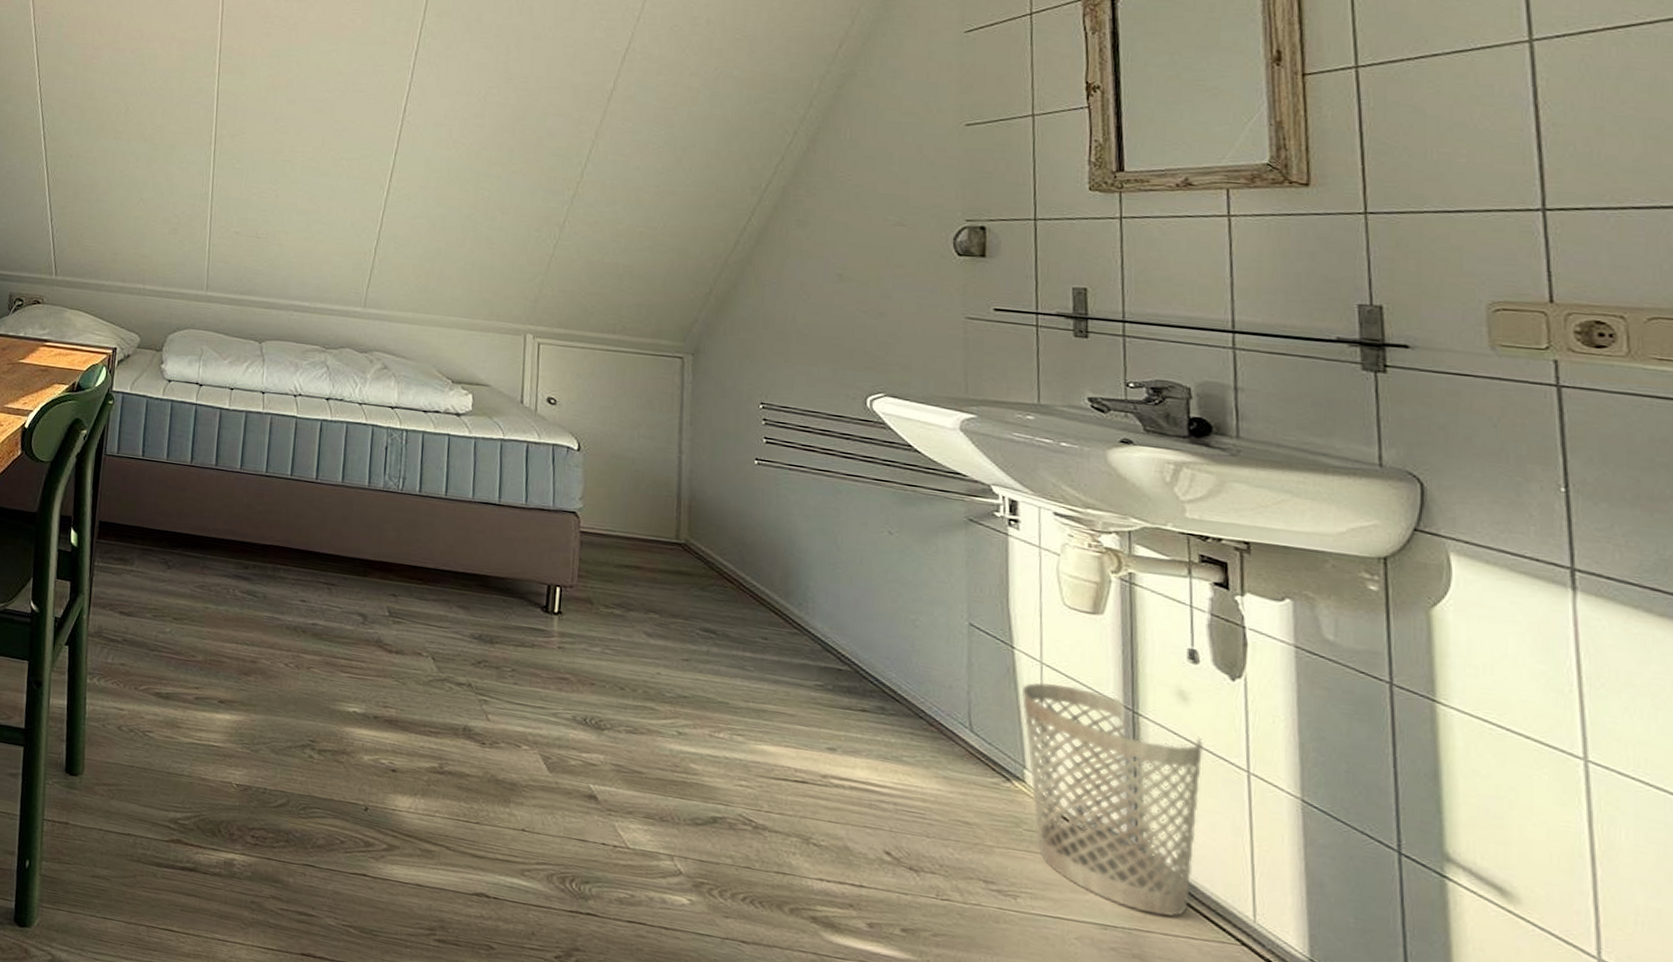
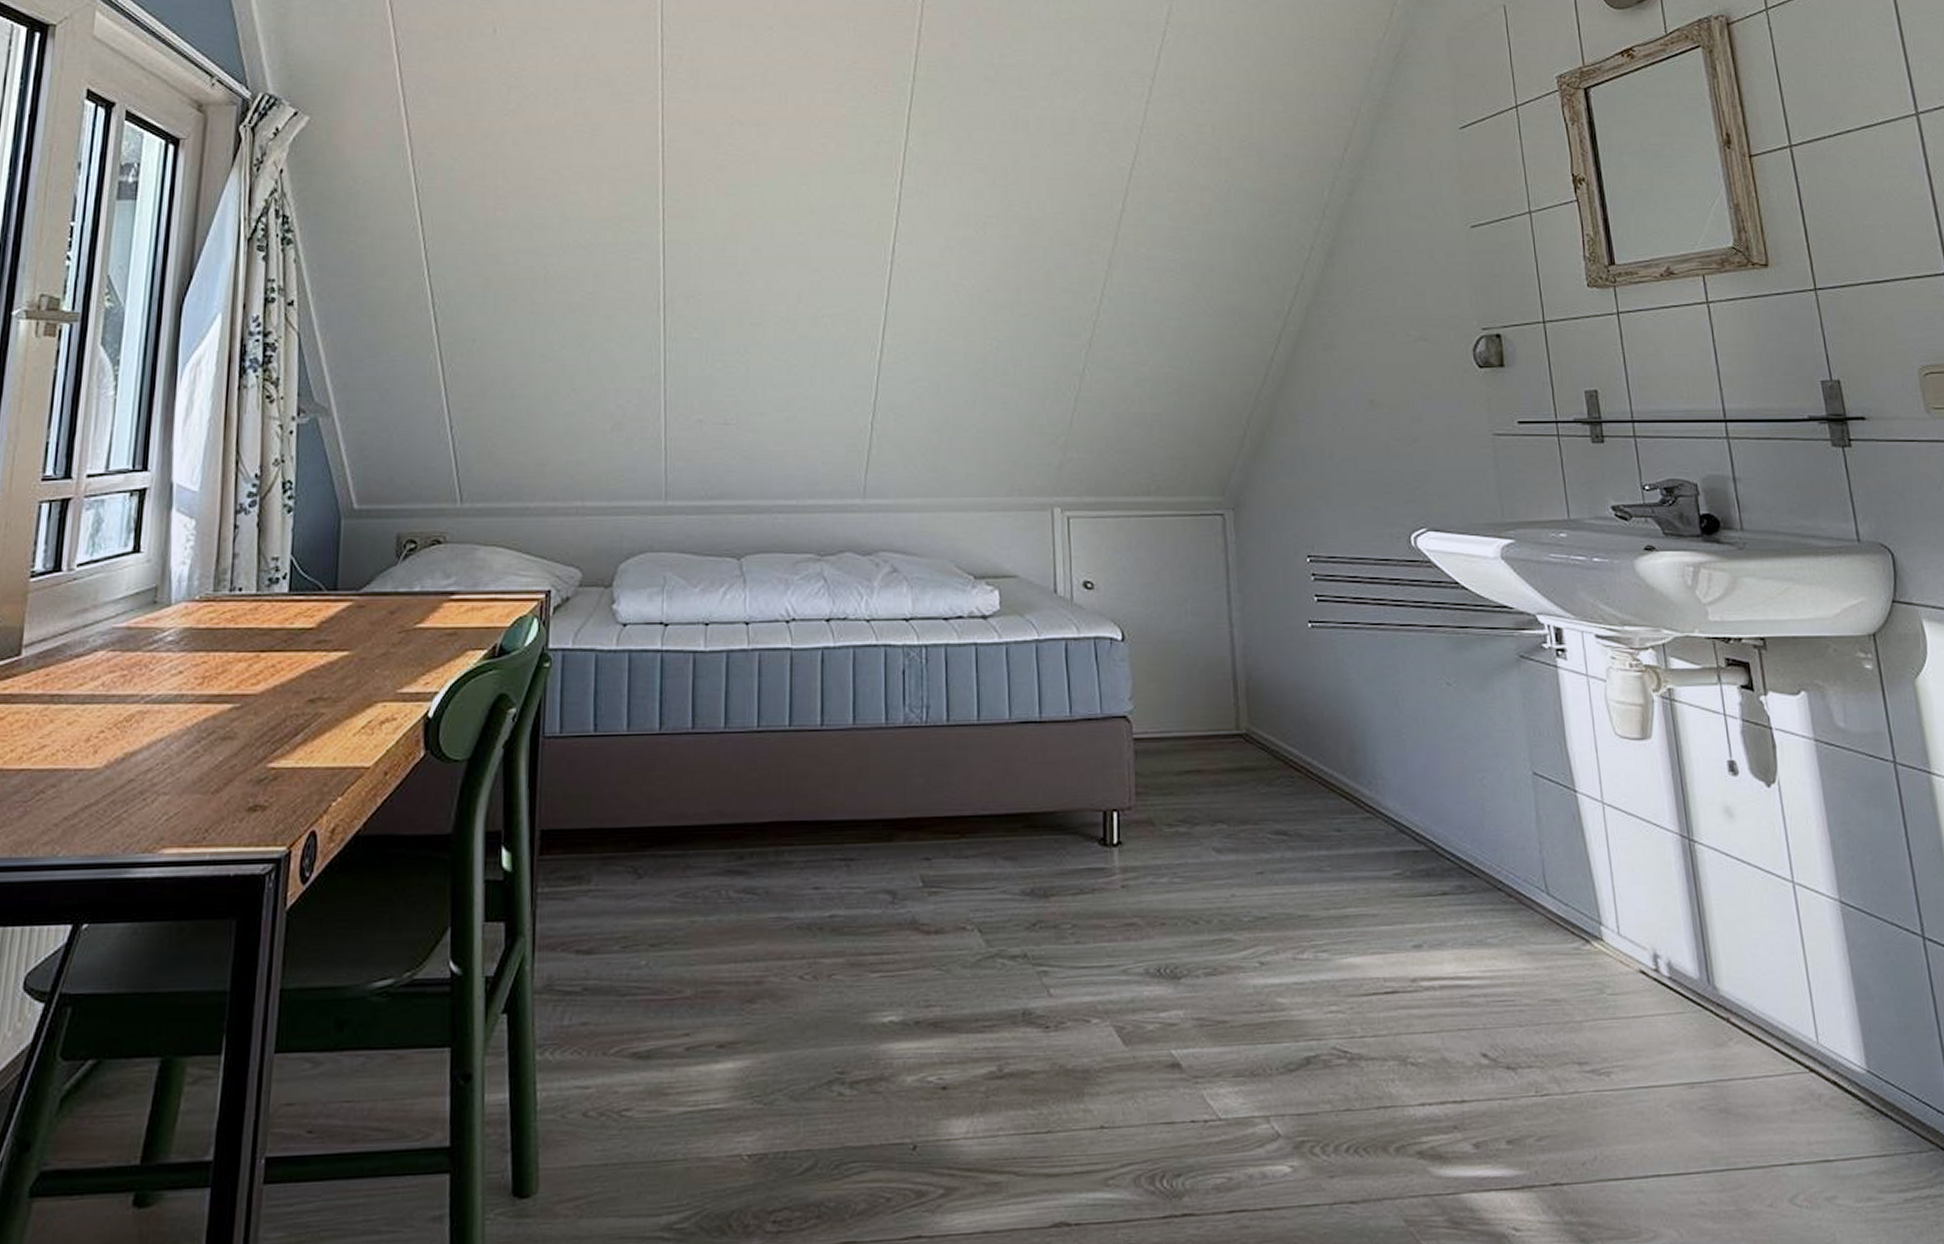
wastebasket: present [1022,682,1203,916] -> none [1589,823,1761,1059]

